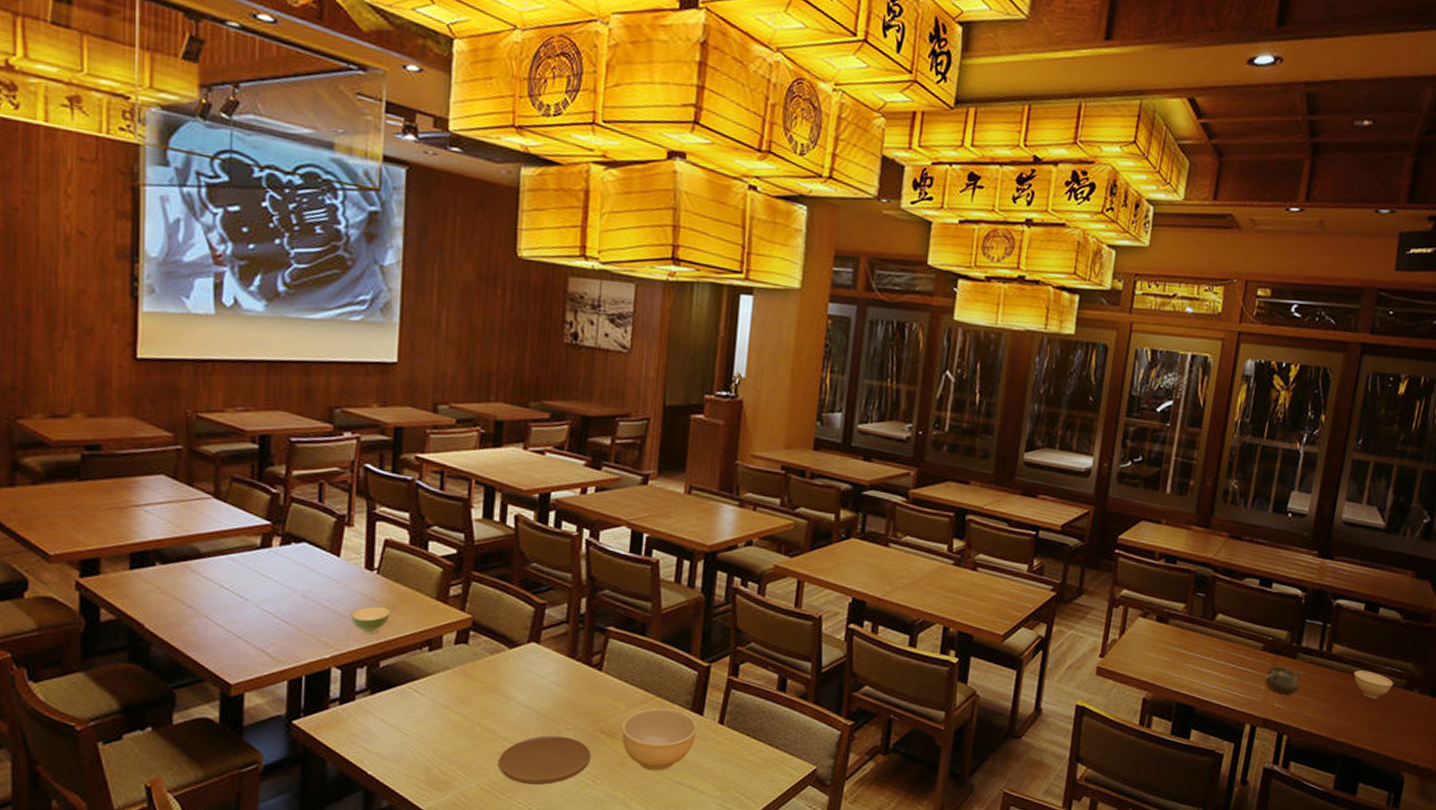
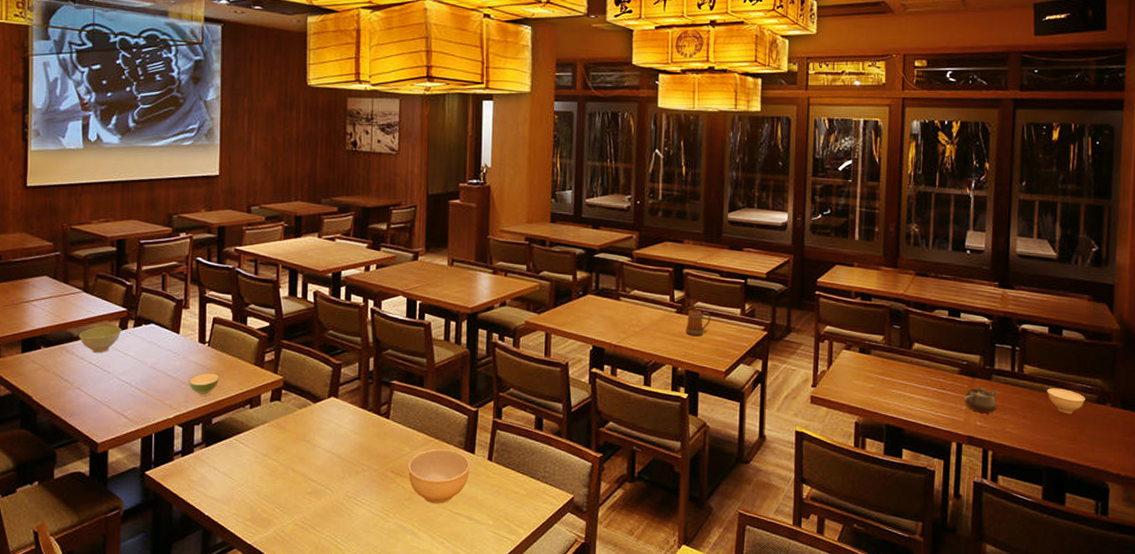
bowl: none [207,542,265,576] -> present [79,326,122,354]
plate: present [497,735,591,785] -> none [308,476,384,519]
beer mug: none [962,562,994,594] -> present [685,309,711,337]

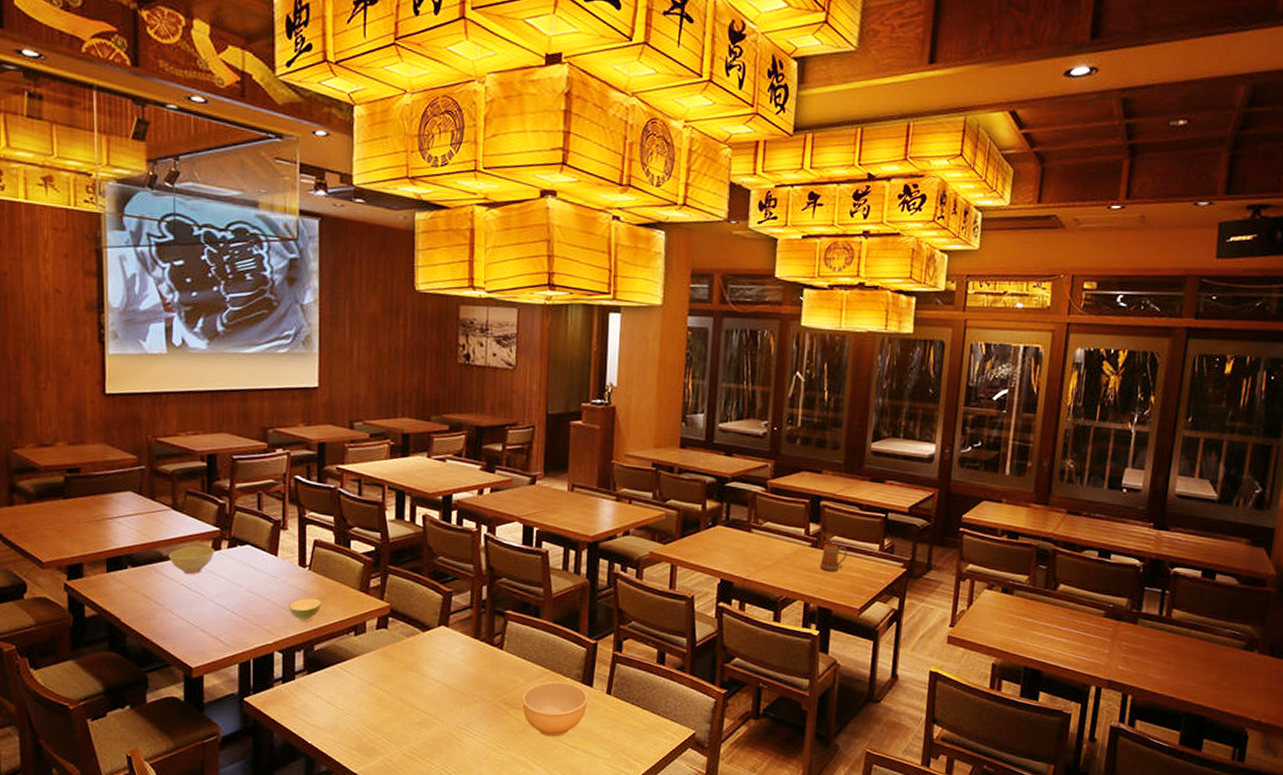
teapot: present [963,388,999,414] -> none [1106,631,1144,658]
bowl: present [1047,388,1086,414] -> none [1193,633,1234,660]

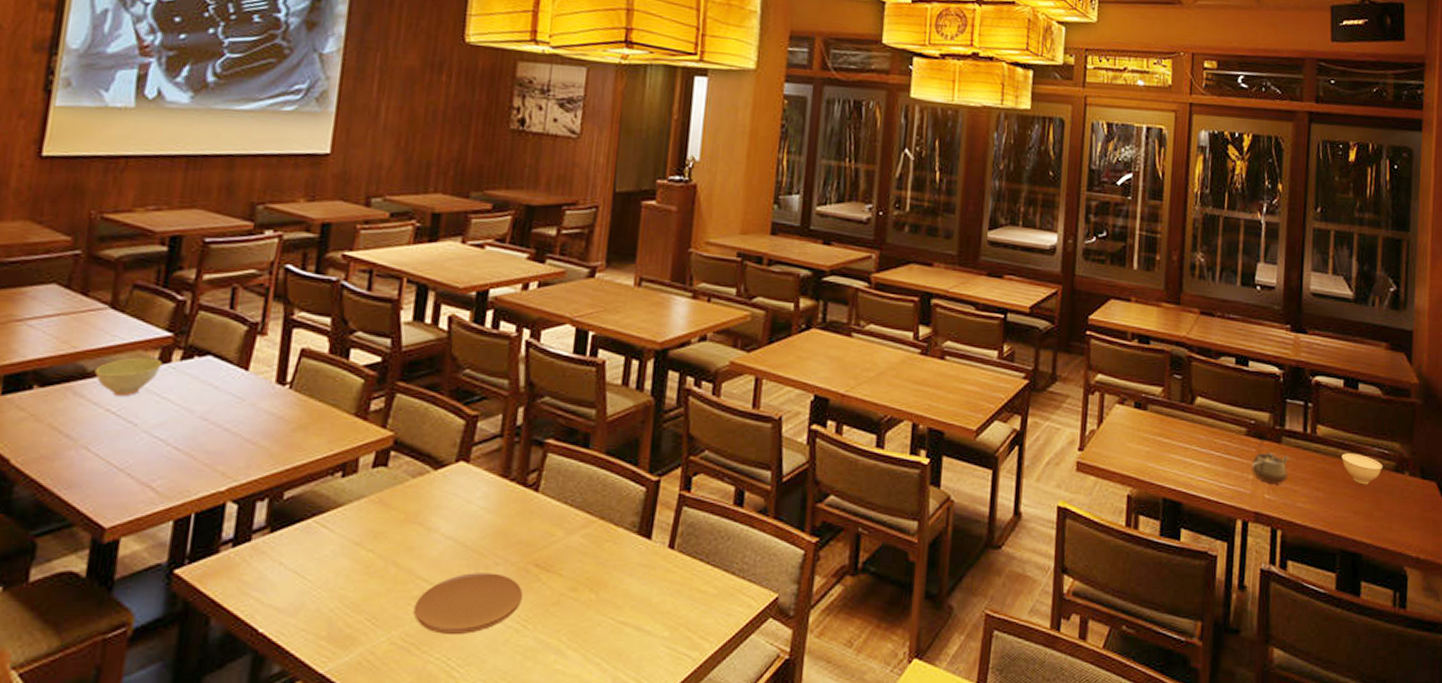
bowl: present [288,598,322,623] -> none [254,426,302,461]
plate: none [417,707,496,750] -> present [413,573,523,634]
soup bowl: present [521,681,589,737] -> none [558,532,646,610]
beer mug: present [820,543,848,572] -> none [930,350,962,385]
teapot: none [1106,631,1144,658] -> present [1250,452,1290,485]
bowl: none [1193,633,1234,660] -> present [1341,453,1383,485]

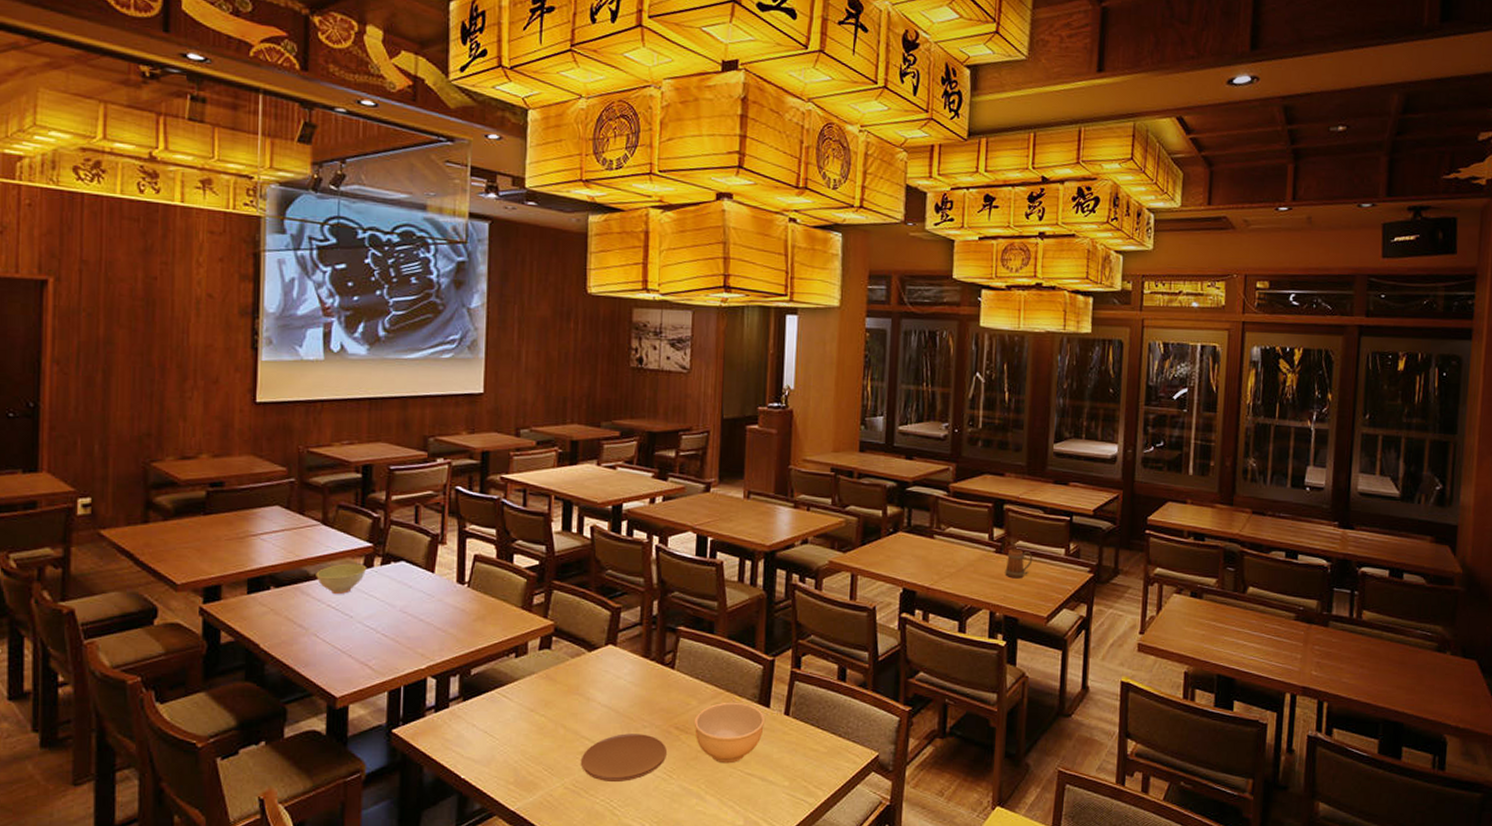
soup bowl: none [558,532,646,610] -> present [694,702,766,764]
beer mug: none [930,350,962,385] -> present [1005,548,1033,579]
teapot: present [1250,452,1290,485] -> none [1299,635,1336,663]
bowl: present [1341,453,1383,485] -> none [1385,635,1426,663]

